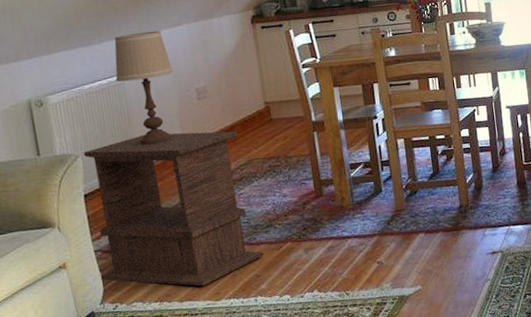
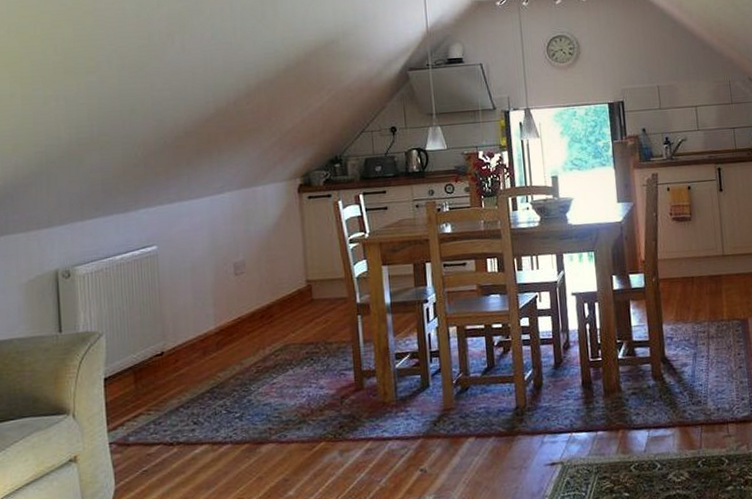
side table: present [83,131,264,287] -> none [108,311,295,490]
table lamp: present [114,30,173,145] -> none [149,198,211,324]

